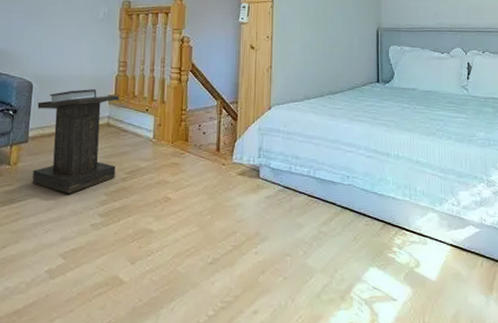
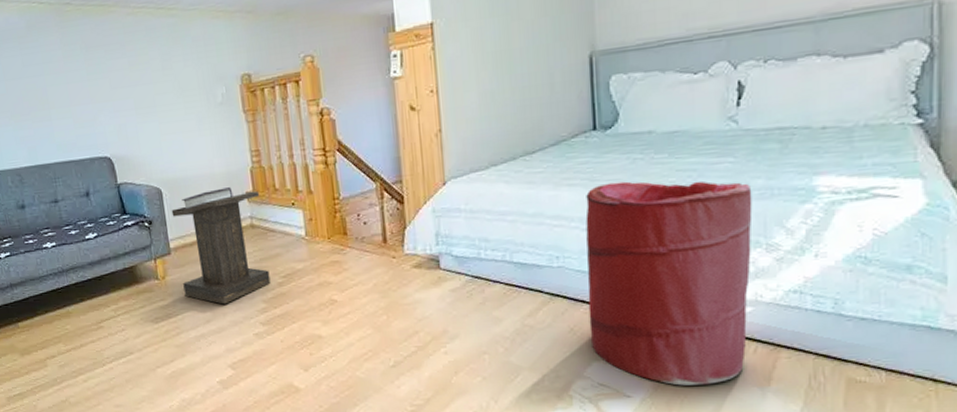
laundry hamper: none [368,123,478,292] -> present [585,181,753,386]

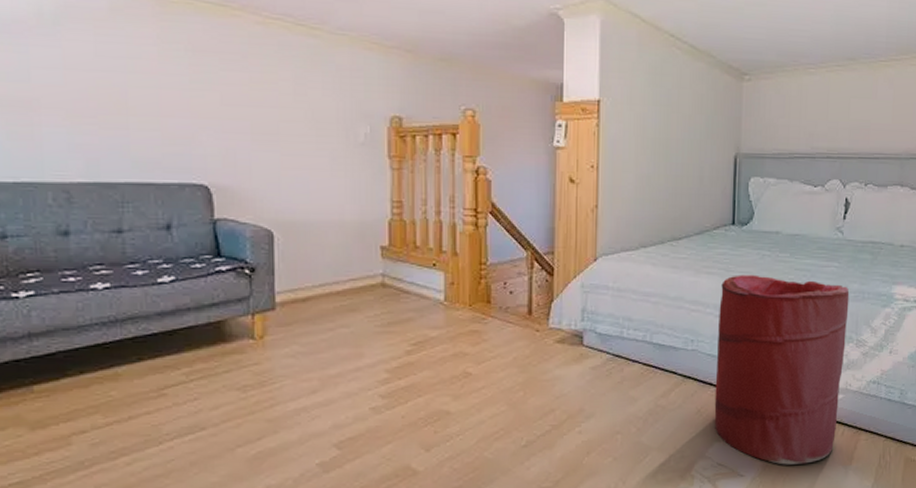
lectern: present [171,187,271,305] -> none [283,239,398,373]

